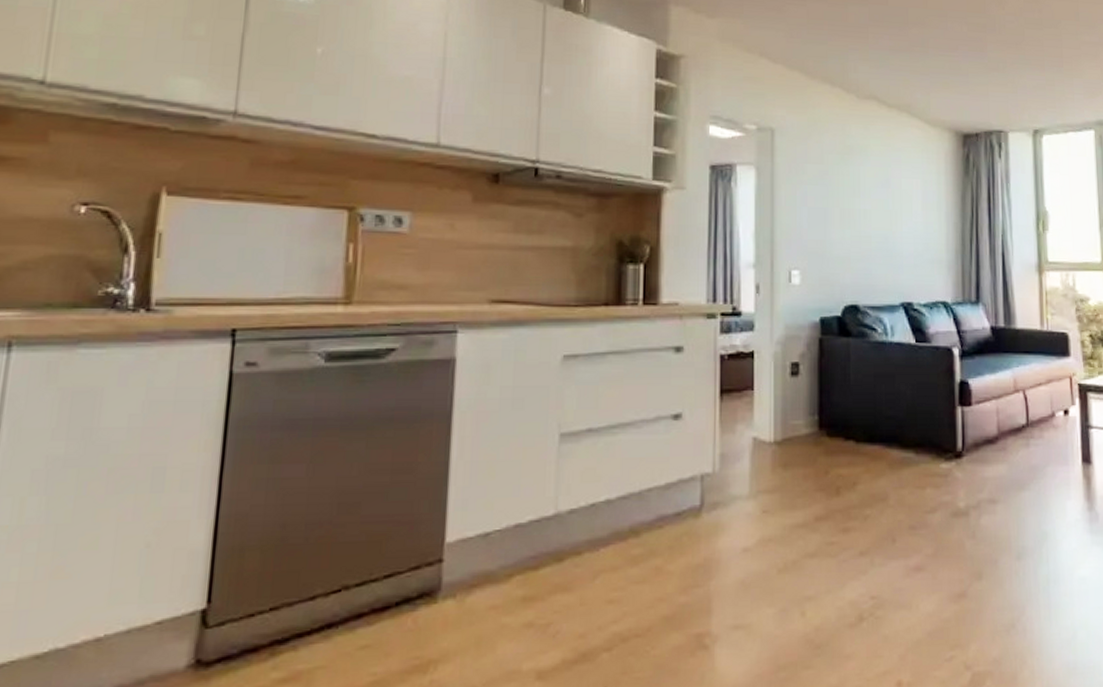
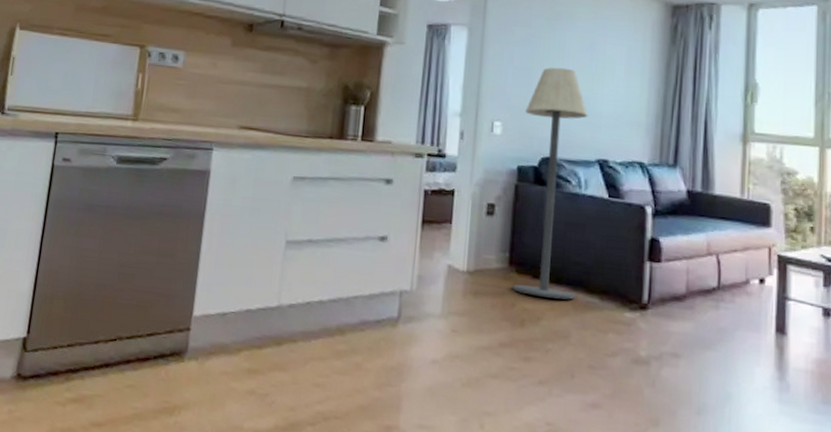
floor lamp: none [824,206,891,459] -> present [513,67,588,300]

